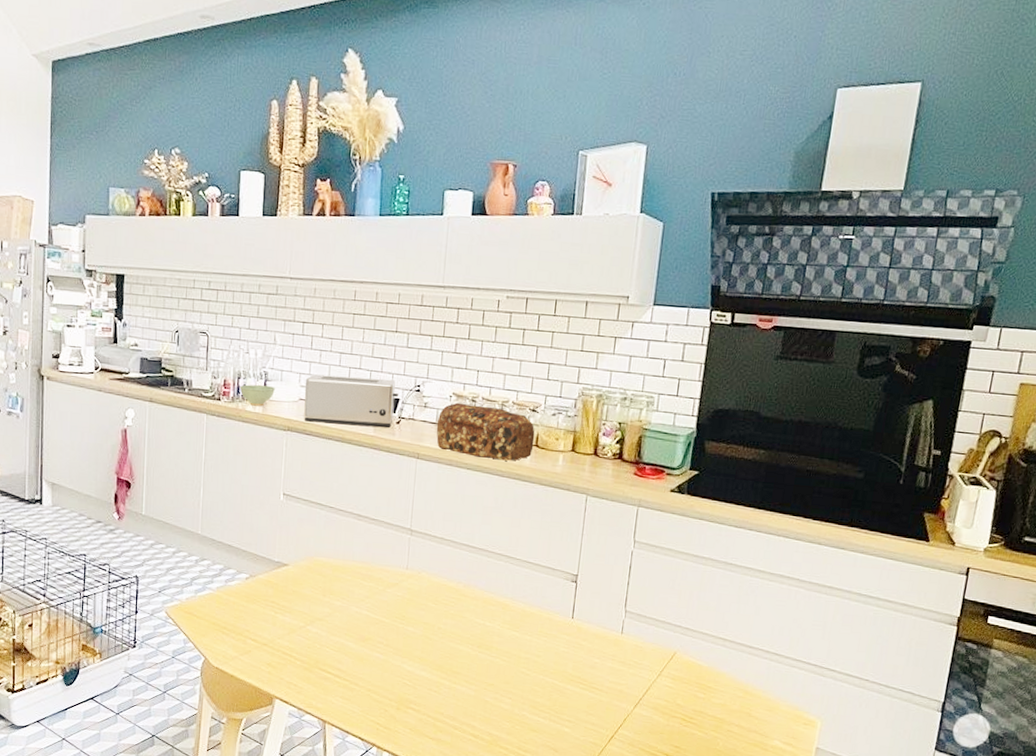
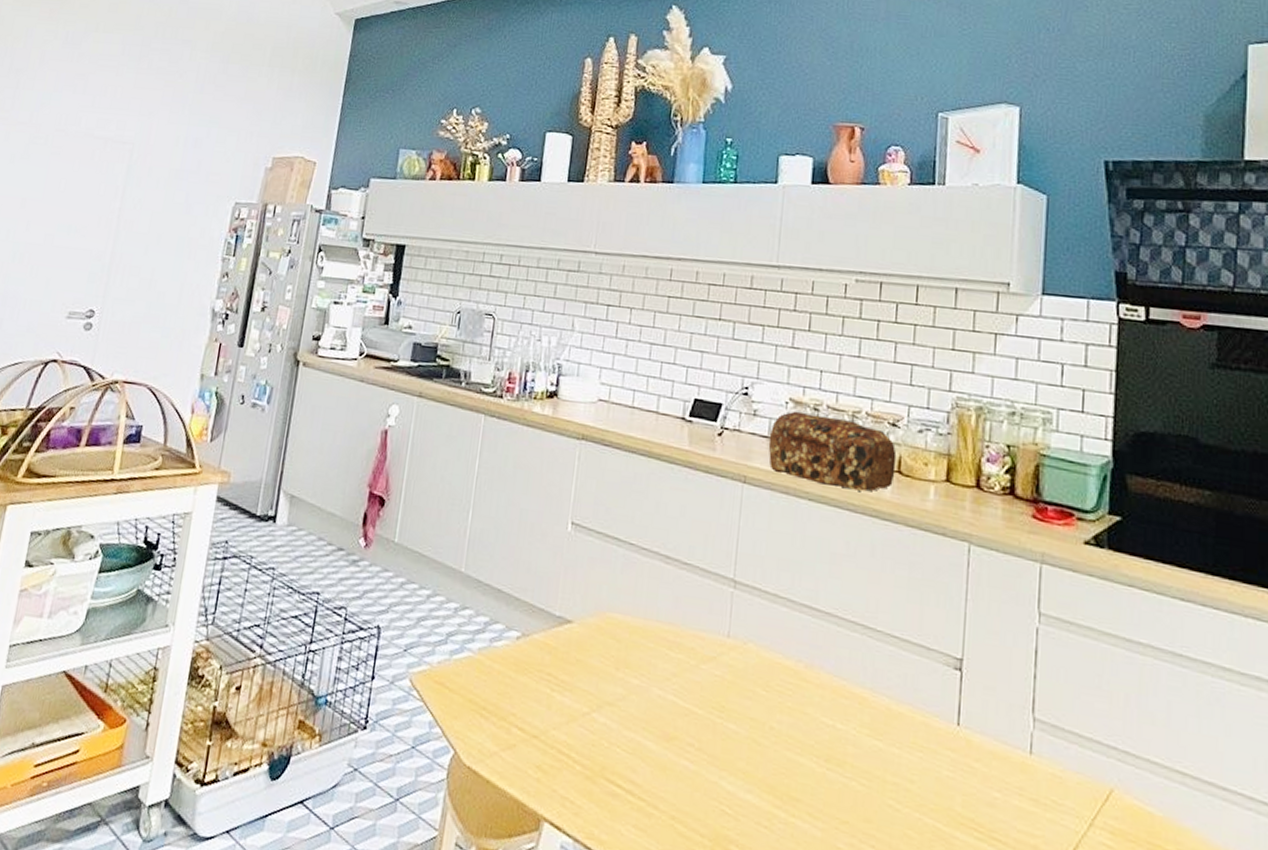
bowl: present [239,384,276,407] -> none [526,379,571,408]
toaster: present [304,374,398,428] -> none [603,369,721,441]

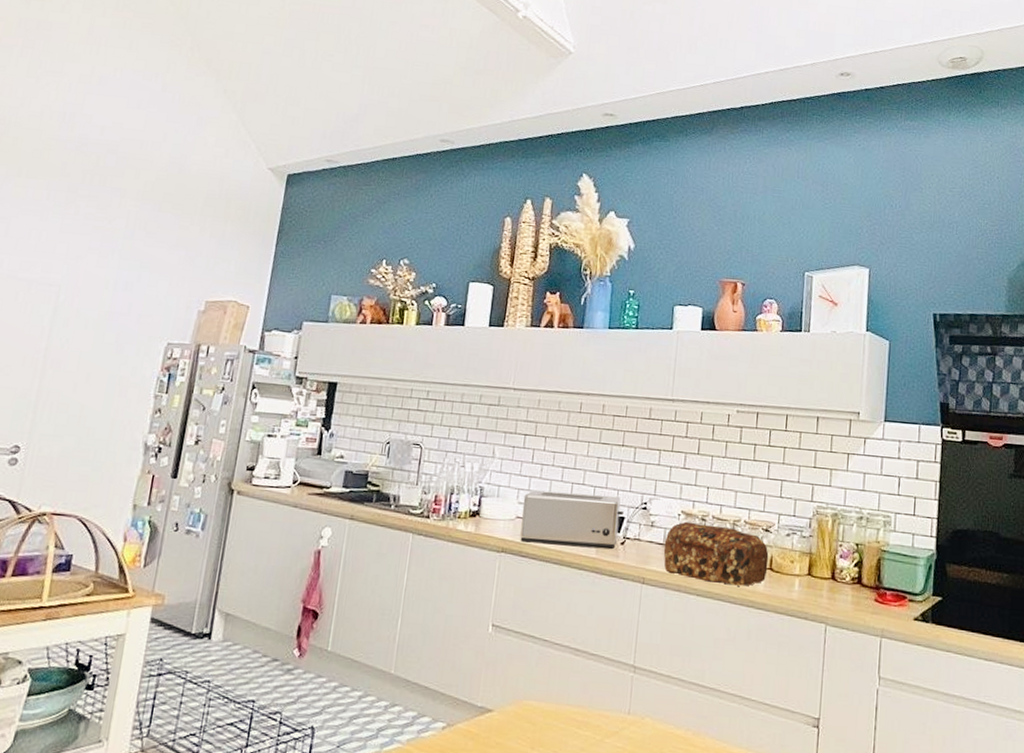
toaster: none [603,369,721,441] -> present [520,490,623,550]

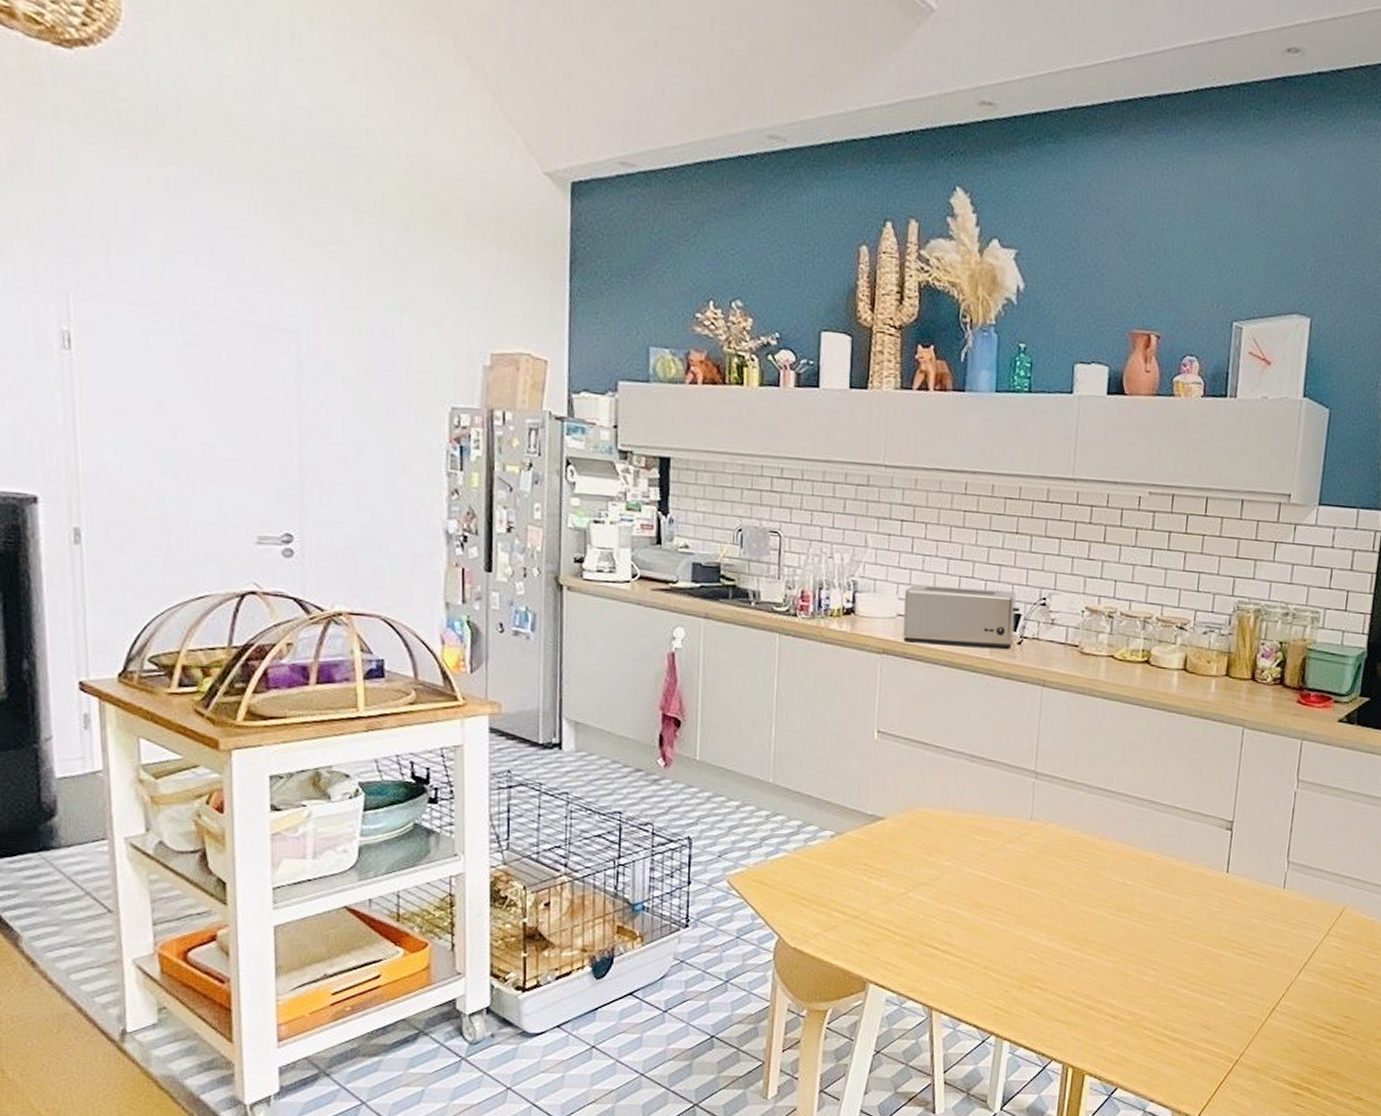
bread loaf: present [663,521,769,586] -> none [1065,619,1183,688]

